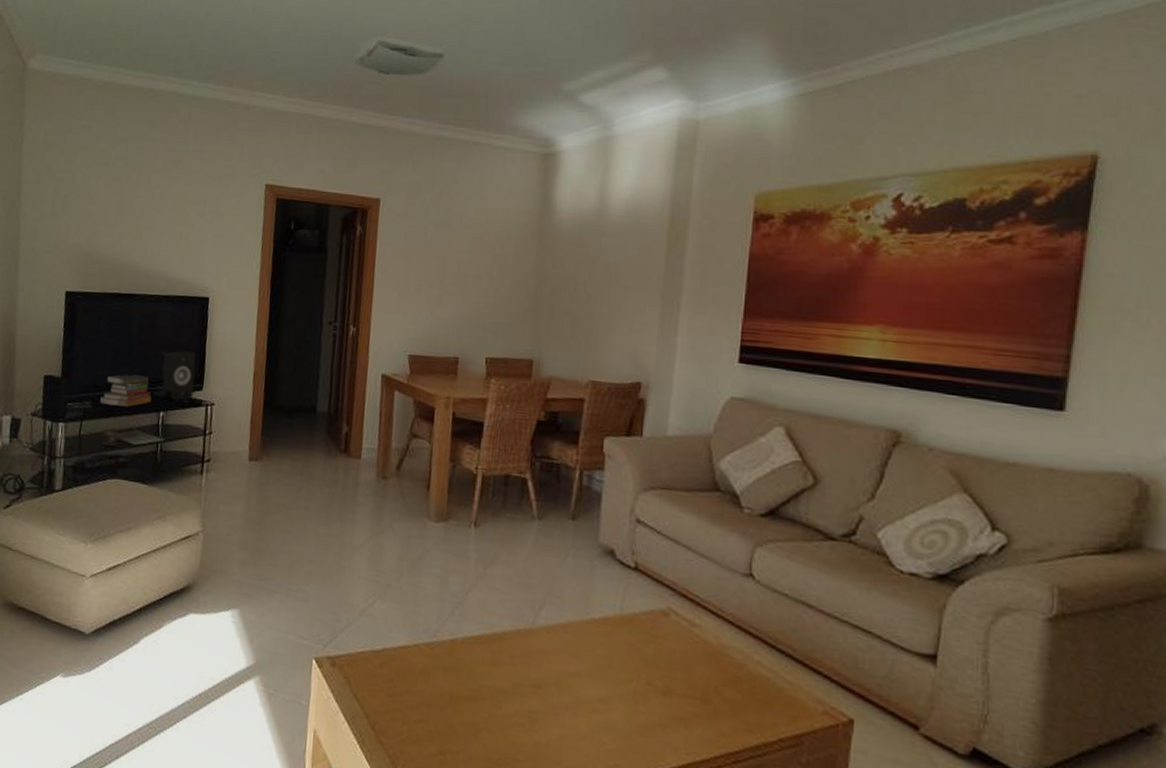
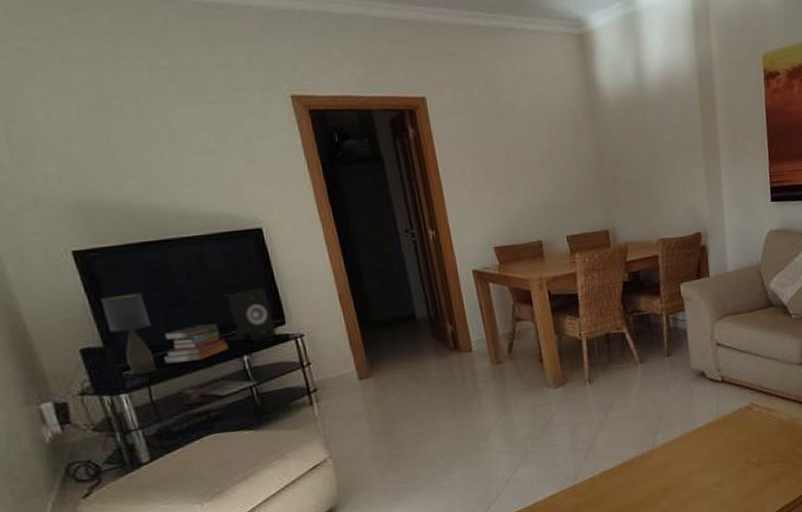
table lamp: none [70,334,102,409] -> present [100,293,156,376]

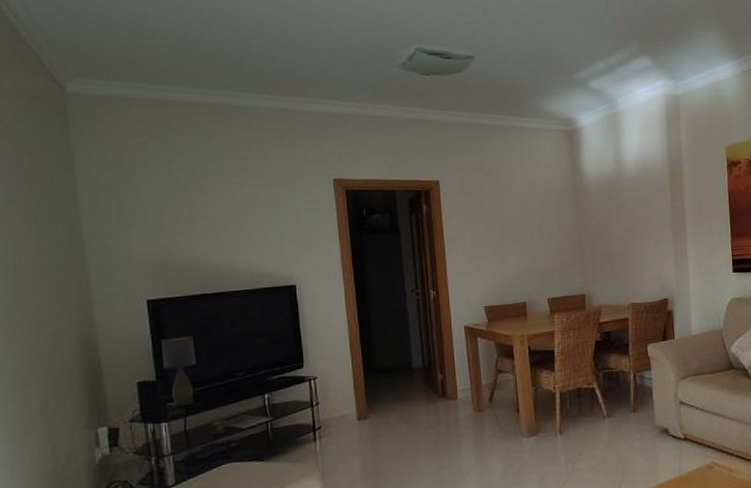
books: present [164,323,228,364] -> none [202,364,254,398]
speaker: present [225,287,277,342] -> none [255,334,295,382]

